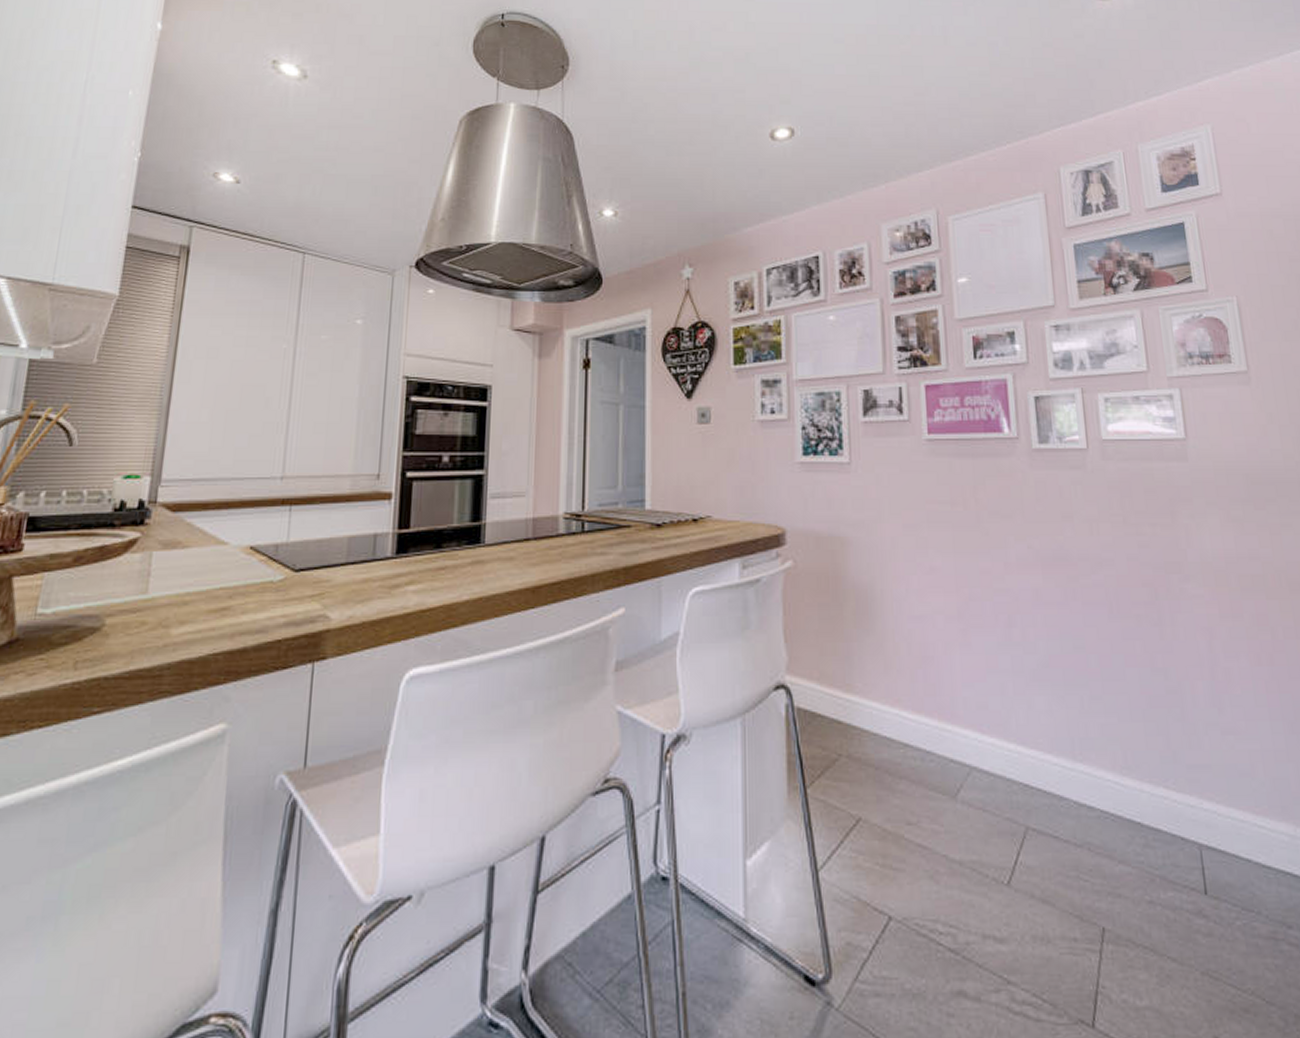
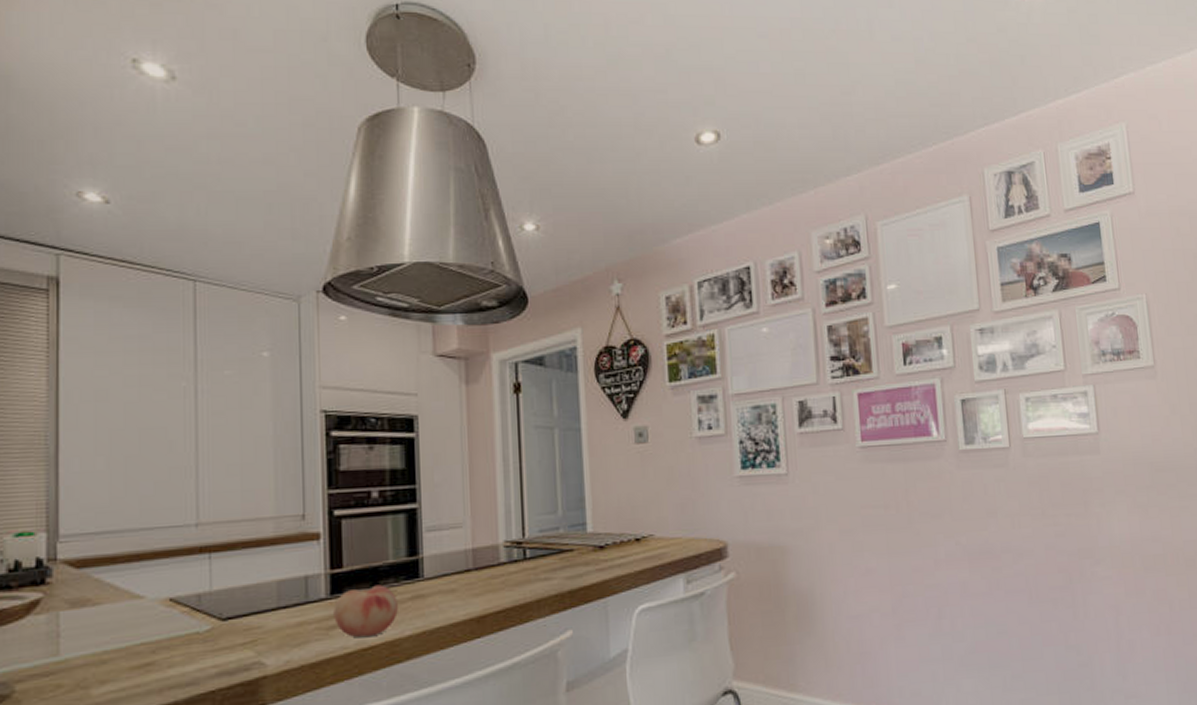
fruit: none [397,547,458,599] -> present [333,584,398,638]

